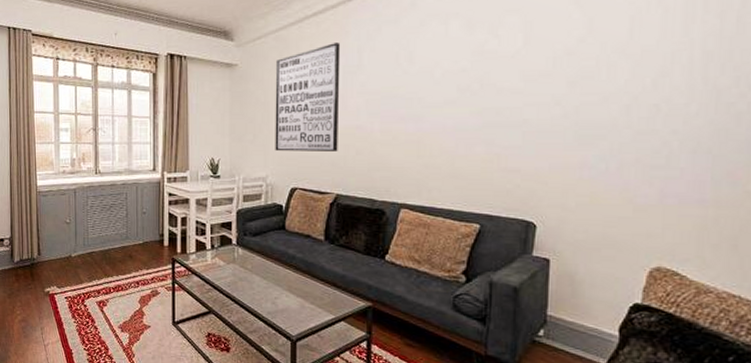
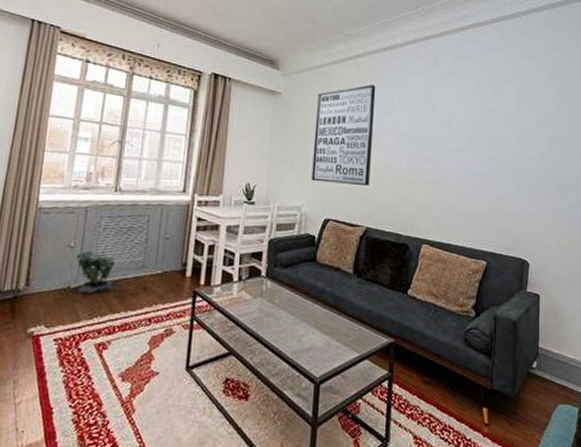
potted plant: none [73,224,106,260] -> present [76,249,116,293]

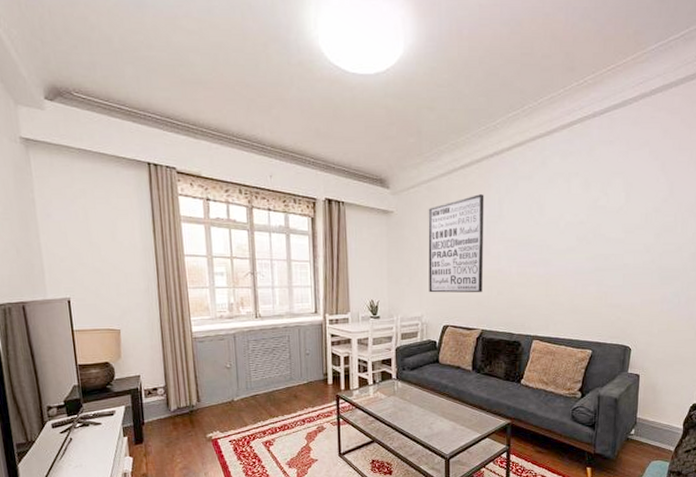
potted plant: present [76,249,116,293] -> none [234,368,270,403]

